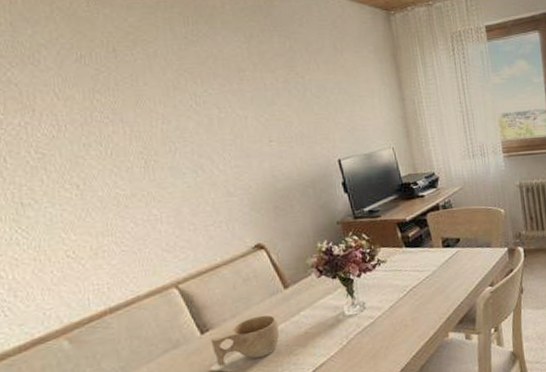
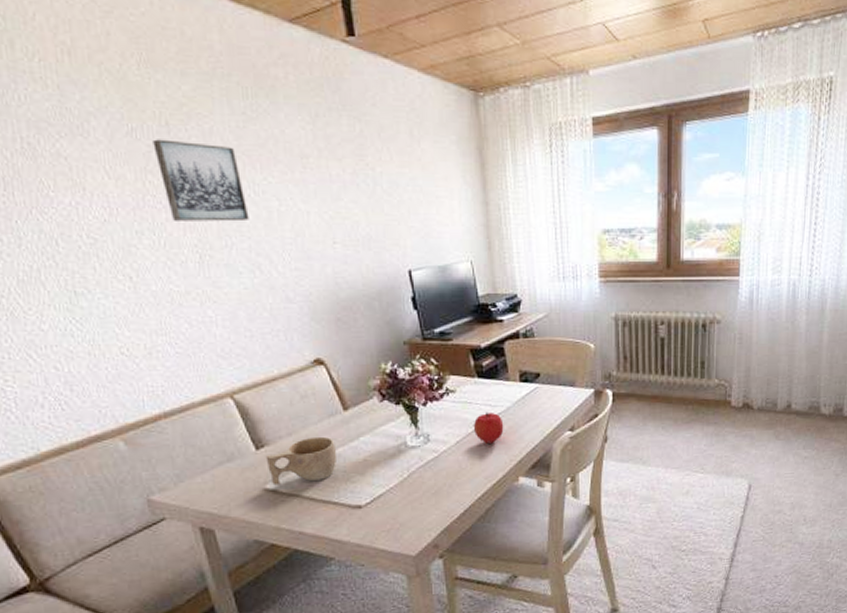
wall art: none [100,63,192,133] -> present [153,139,249,222]
fruit: none [404,276,432,306] -> present [473,412,504,444]

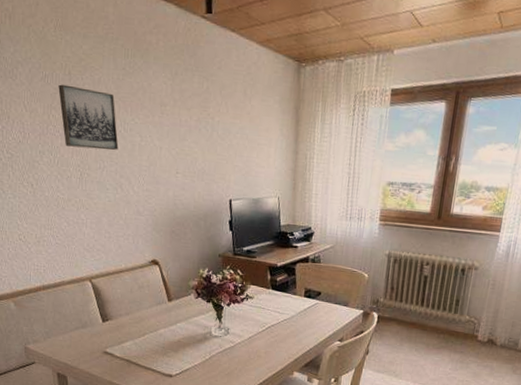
cup: present [265,436,338,485] -> none [108,318,160,352]
fruit: present [473,412,504,444] -> none [263,317,288,342]

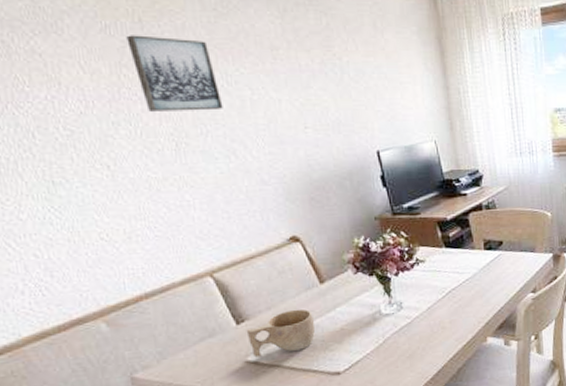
cup: none [108,318,160,352] -> present [246,309,316,358]

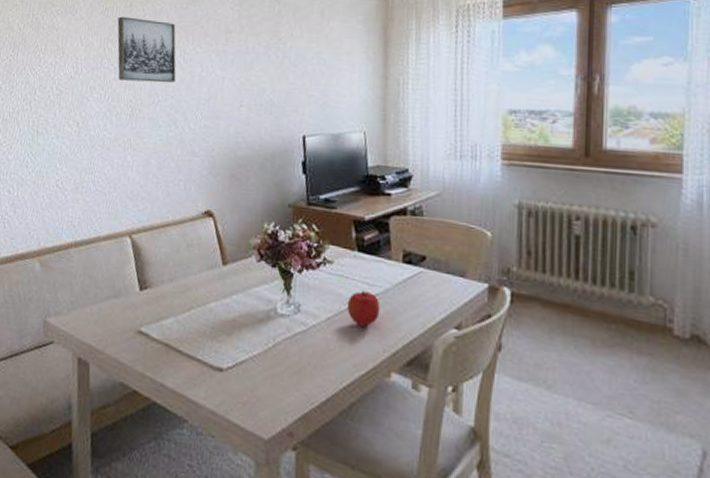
cup: present [246,309,316,358] -> none [146,286,210,334]
fruit: none [442,278,472,308] -> present [346,290,381,327]

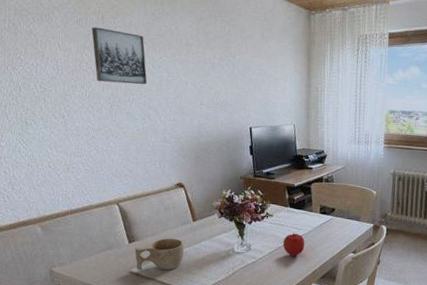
cup: none [146,286,210,334] -> present [134,238,185,271]

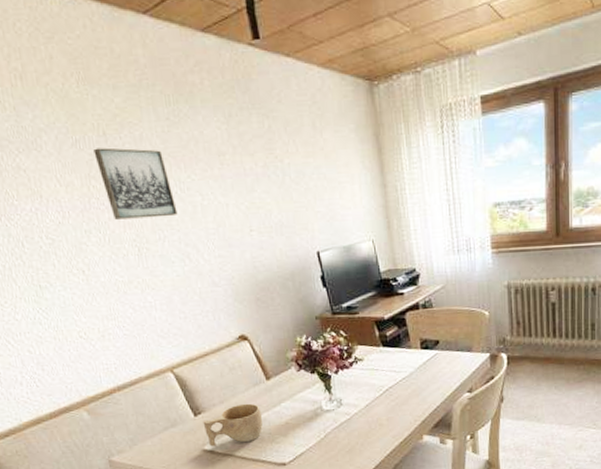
fruit: present [282,233,305,256] -> none [380,377,408,406]

